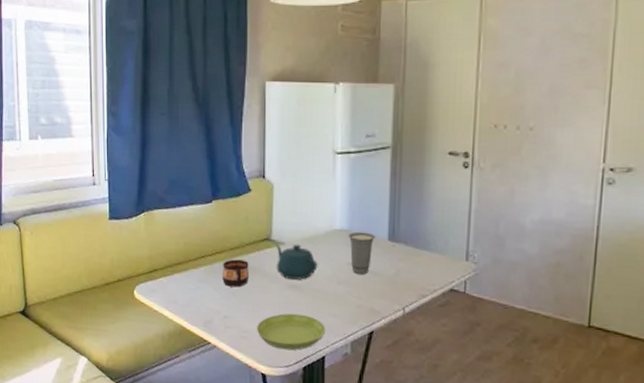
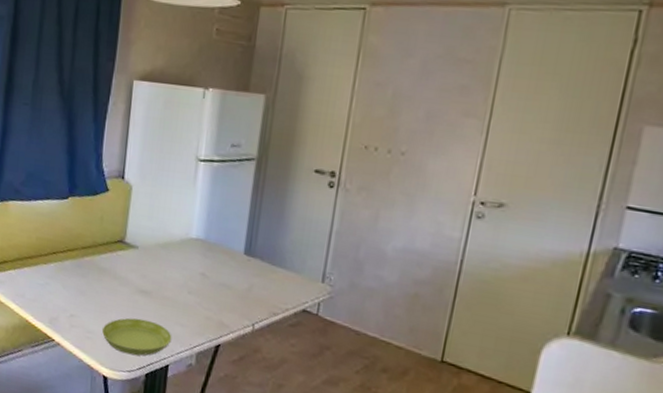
cup: present [223,259,249,288] -> none [72,258,100,287]
teapot: present [276,243,318,280] -> none [127,246,170,286]
cup: present [348,231,375,275] -> none [203,242,231,287]

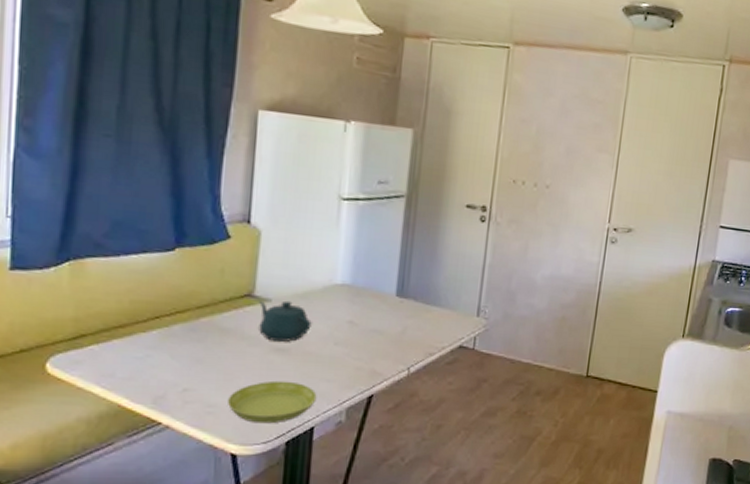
teapot: none [127,246,170,286] -> present [259,300,312,342]

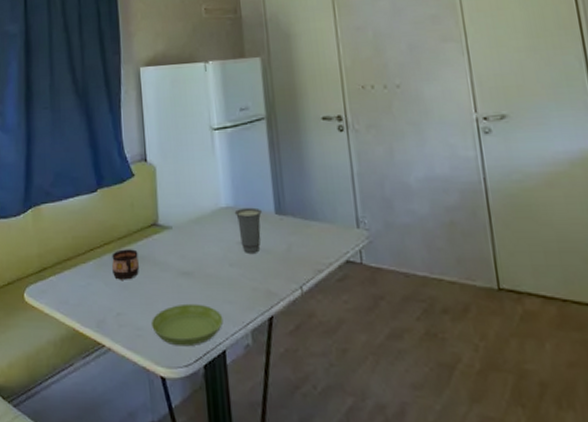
cup: none [184,319,222,354] -> present [112,249,139,280]
teapot: present [259,300,312,342] -> none [163,226,208,265]
cup: none [350,286,382,334] -> present [234,207,262,253]

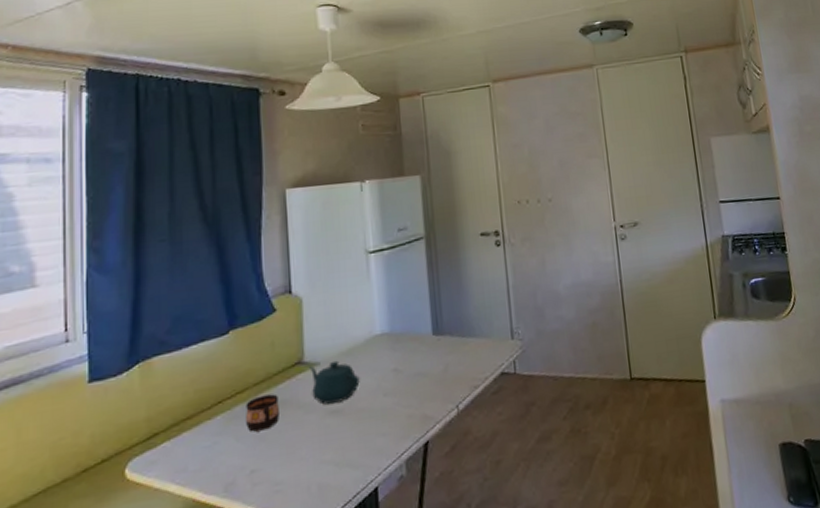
saucer: present [150,303,223,347] -> none [292,442,376,494]
teapot: none [163,226,208,265] -> present [309,360,360,405]
cup: present [234,207,262,253] -> none [390,331,419,380]

